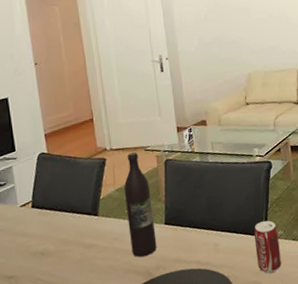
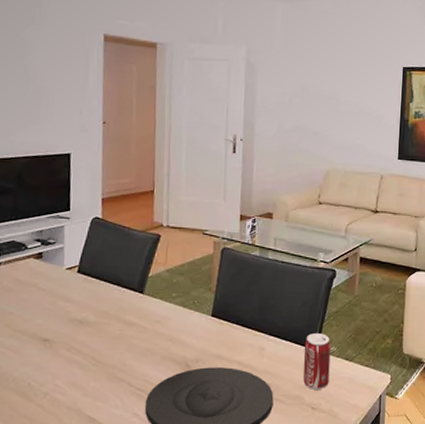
wine bottle: present [124,152,157,257] -> none [172,233,202,345]

